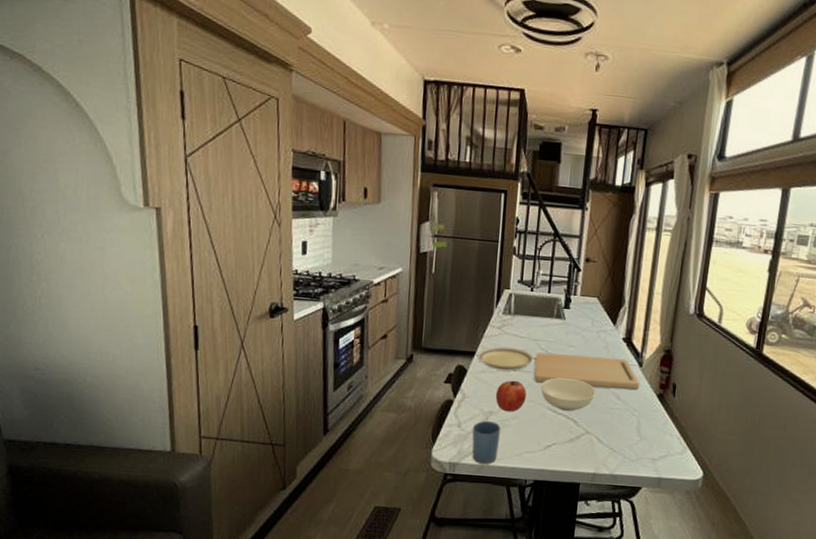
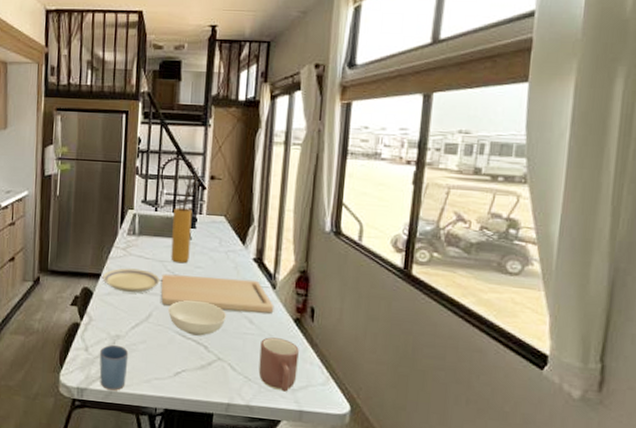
fruit: present [495,380,527,412] -> none [122,303,154,336]
vase: none [545,246,582,343] -> present [171,164,206,264]
mug: none [623,412,661,461] -> present [258,337,299,392]

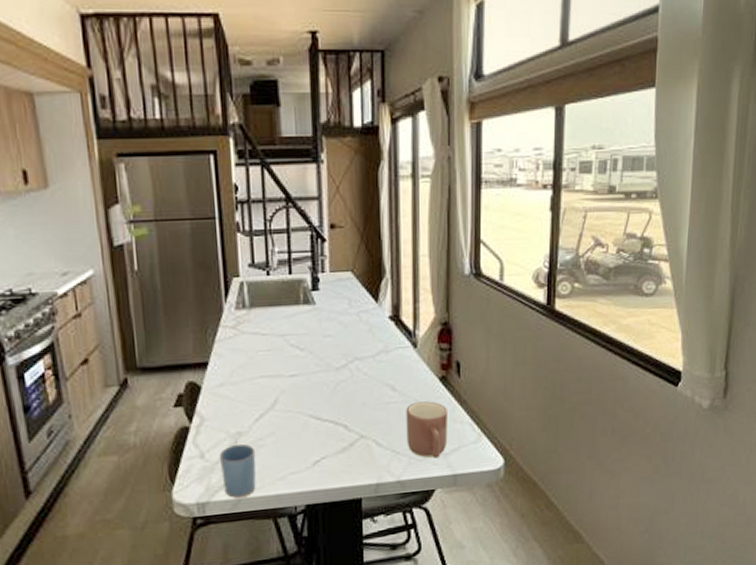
plate: present [102,268,160,293] -> none [210,349,283,379]
cutting board: present [161,274,274,313] -> none [284,341,417,387]
bowl: present [168,299,227,336] -> none [297,374,366,416]
vase: present [171,164,206,264] -> none [283,213,324,335]

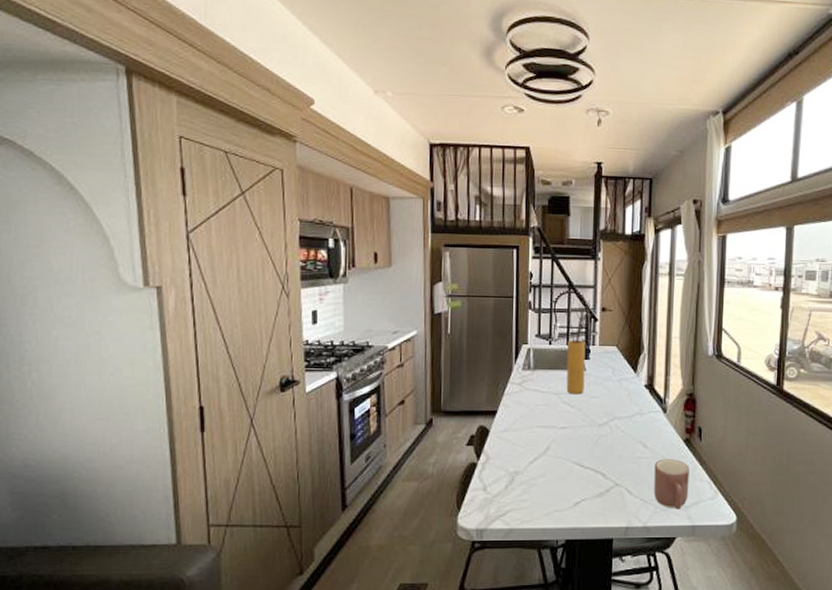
mug: present [218,443,256,498] -> none [498,481,528,528]
vase: none [283,213,324,335] -> present [565,297,597,395]

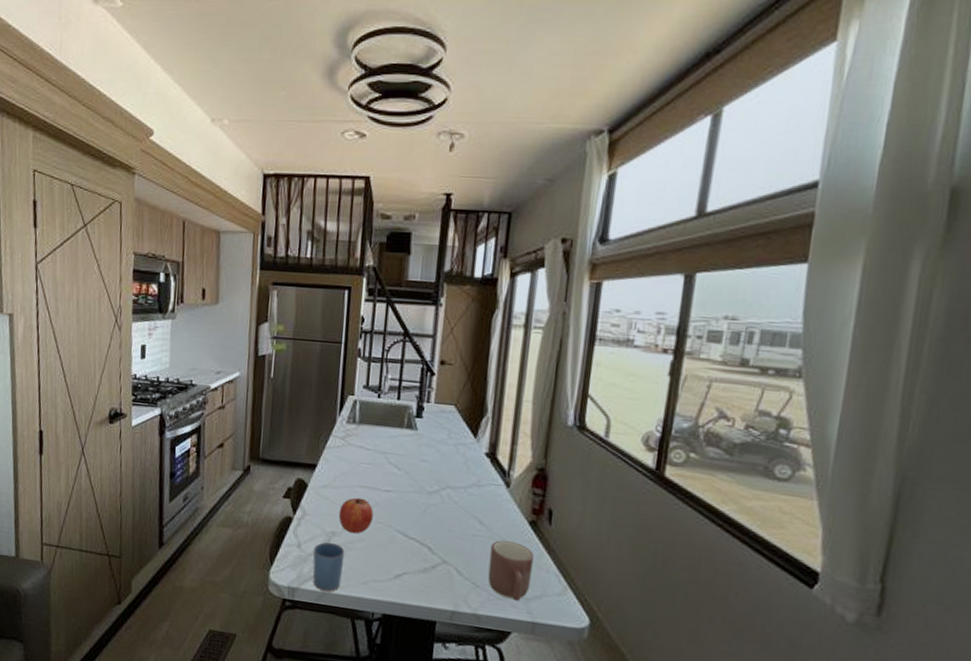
mug: none [498,481,528,528] -> present [313,542,345,592]
fruit: none [520,437,552,471] -> present [338,497,373,534]
vase: present [565,297,597,395] -> none [394,347,436,456]

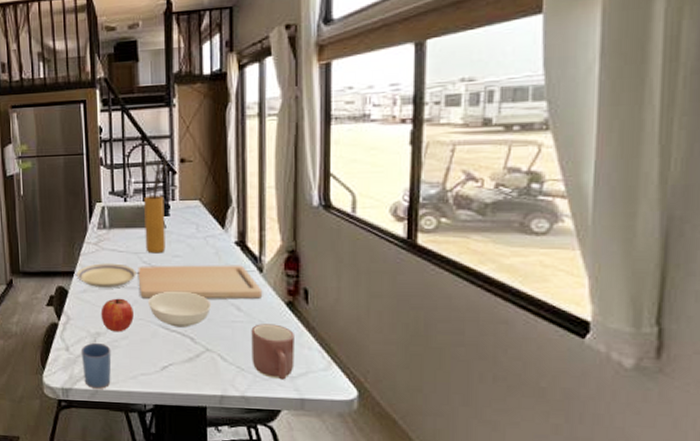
plate: none [318,459,381,486] -> present [76,263,136,287]
cutting board: none [382,467,508,514] -> present [138,265,263,299]
bowl: none [389,496,455,536] -> present [148,291,212,327]
vase: none [394,347,436,456] -> present [139,150,175,254]

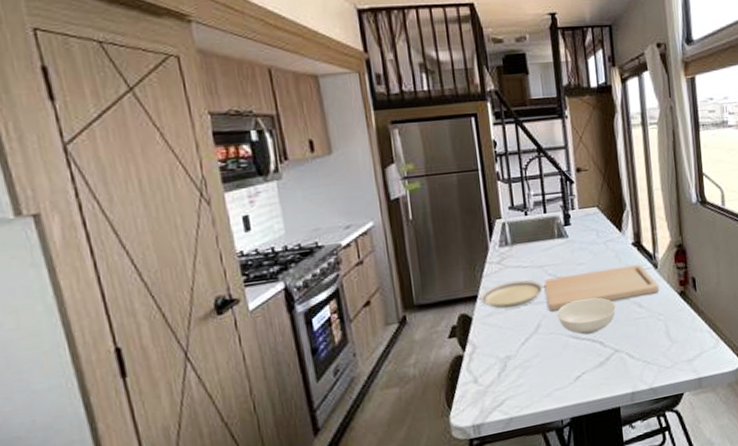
mug: present [80,342,112,389] -> none [490,366,526,418]
fruit: present [100,298,134,332] -> none [509,315,544,353]
vase: present [139,150,175,254] -> none [537,160,571,265]
mug: present [251,324,295,380] -> none [652,314,691,366]

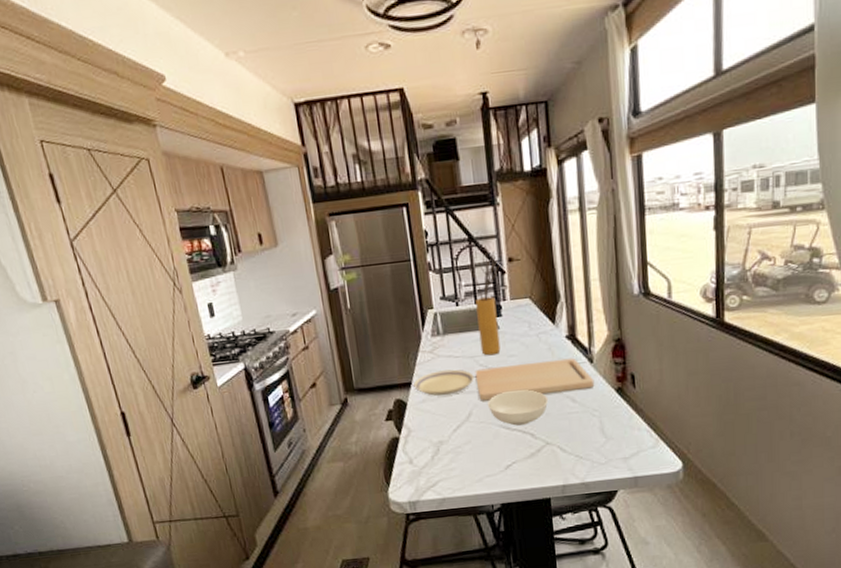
vase: none [537,160,571,265] -> present [468,250,502,356]

